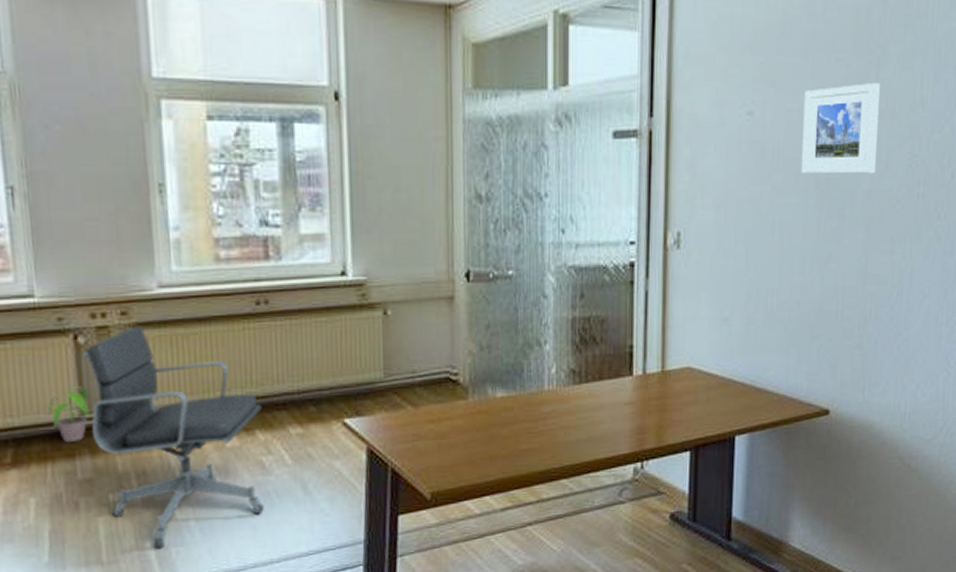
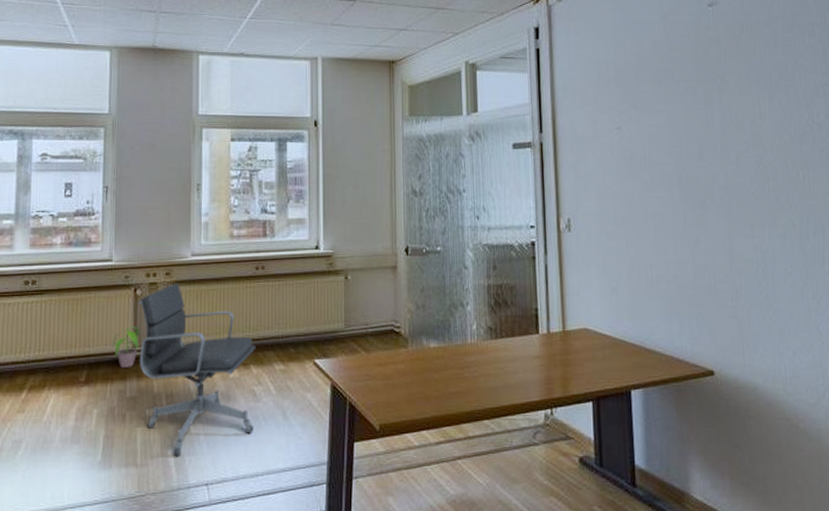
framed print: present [801,83,880,174] -> none [661,104,728,174]

